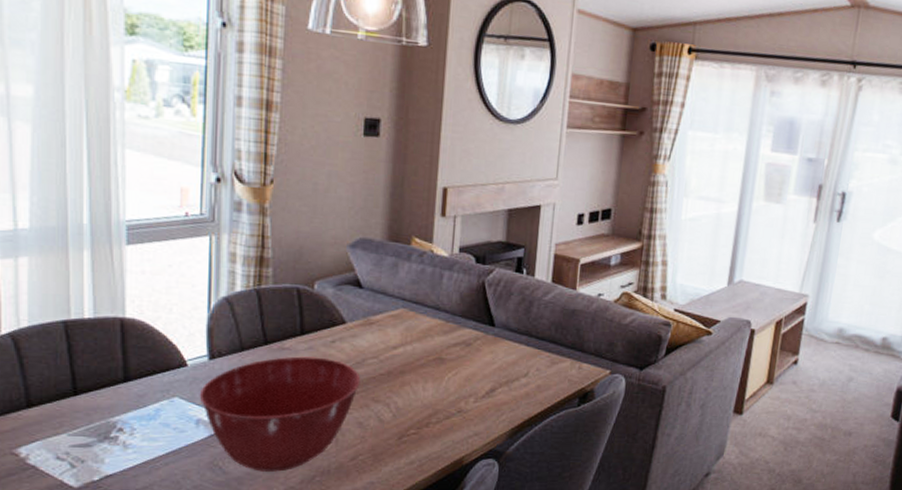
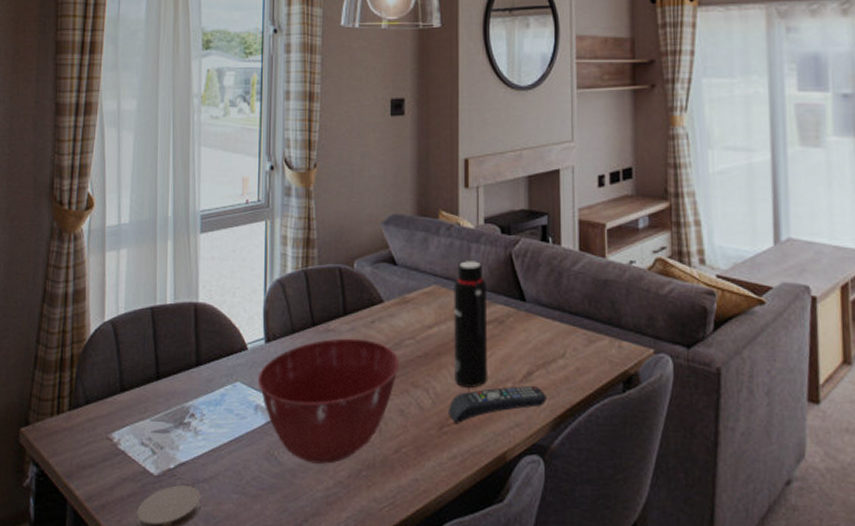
remote control: none [409,400,507,433] -> present [449,385,546,423]
water bottle: none [417,287,457,402] -> present [453,261,487,388]

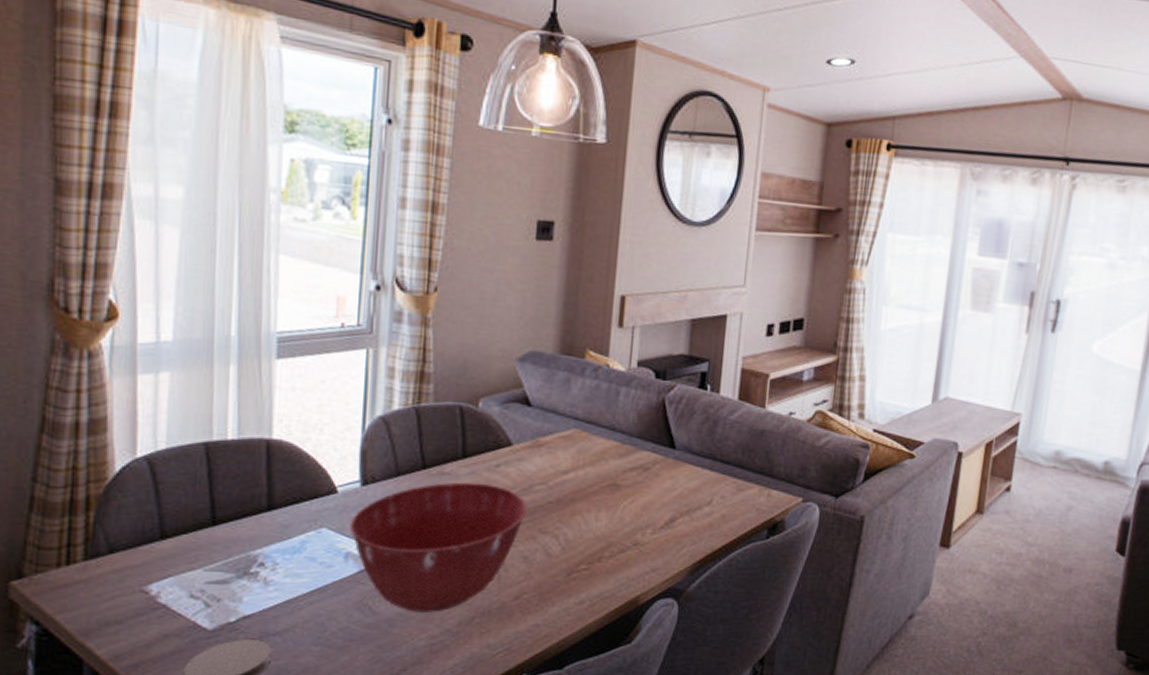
remote control: present [449,385,546,423] -> none [580,531,688,569]
water bottle: present [453,261,487,388] -> none [589,405,634,534]

